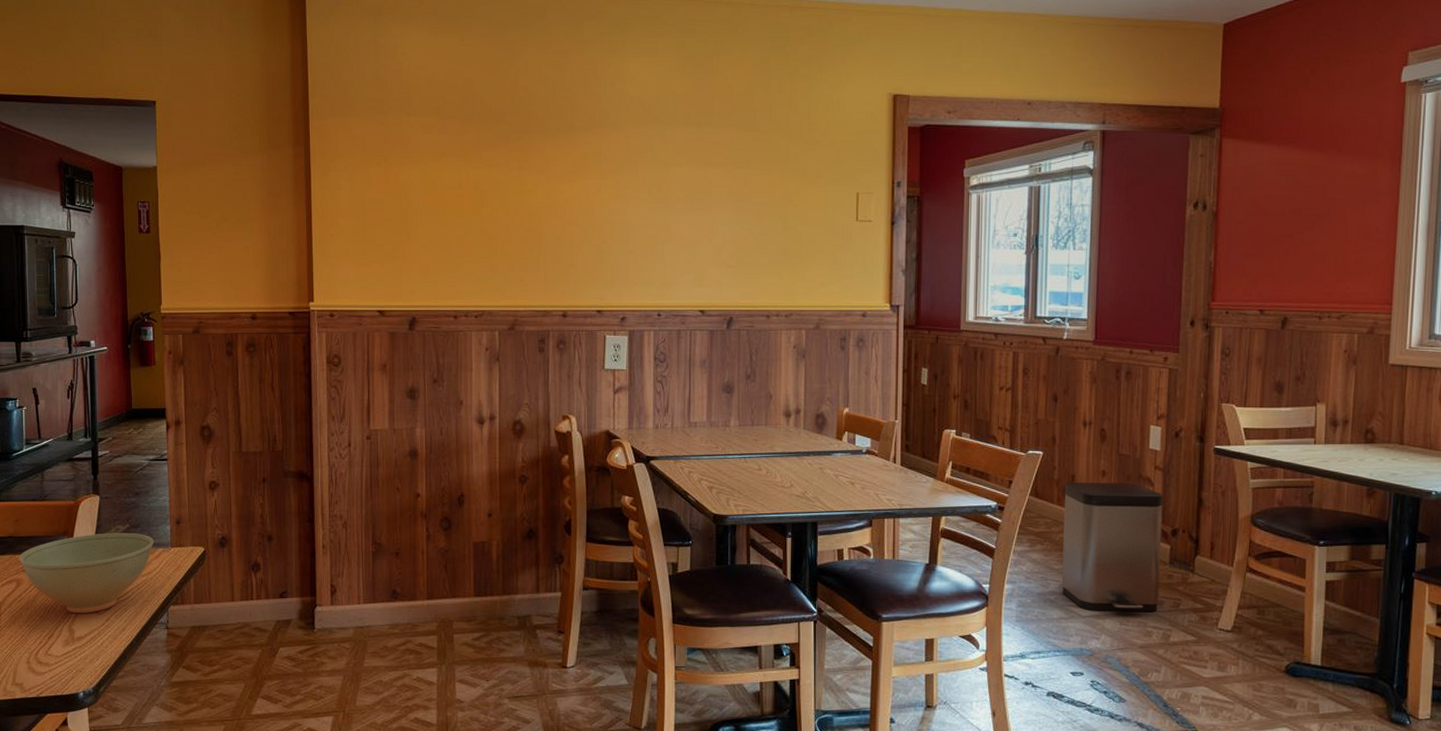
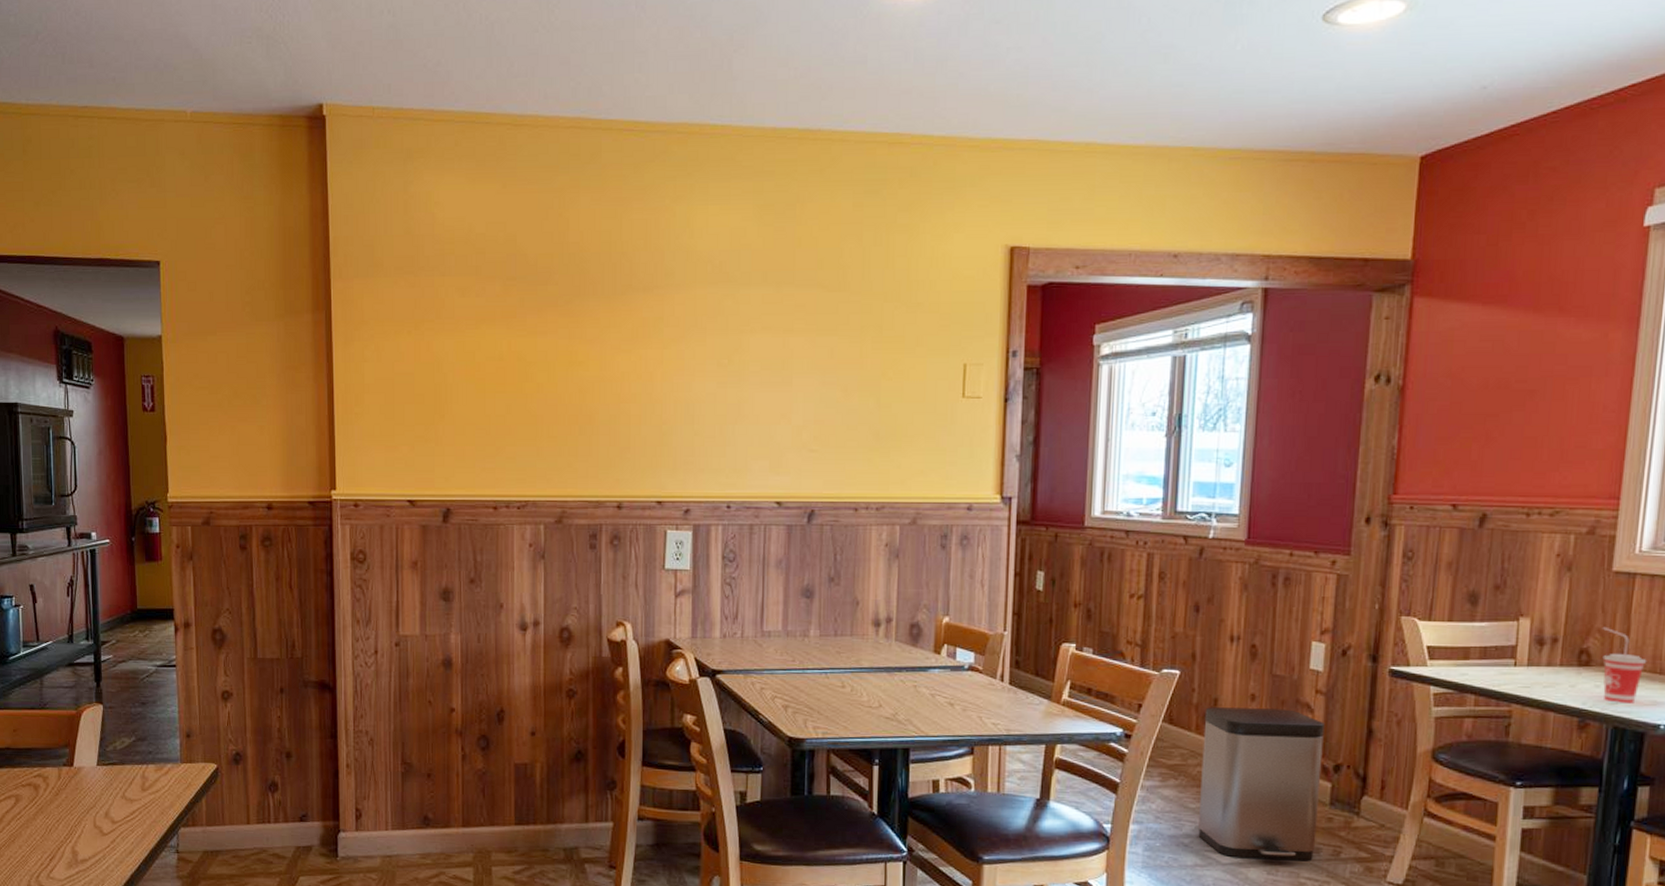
bowl: present [18,532,154,614] -> none [17,745,162,834]
beverage cup: none [1382,410,1420,474] -> present [1602,626,1647,704]

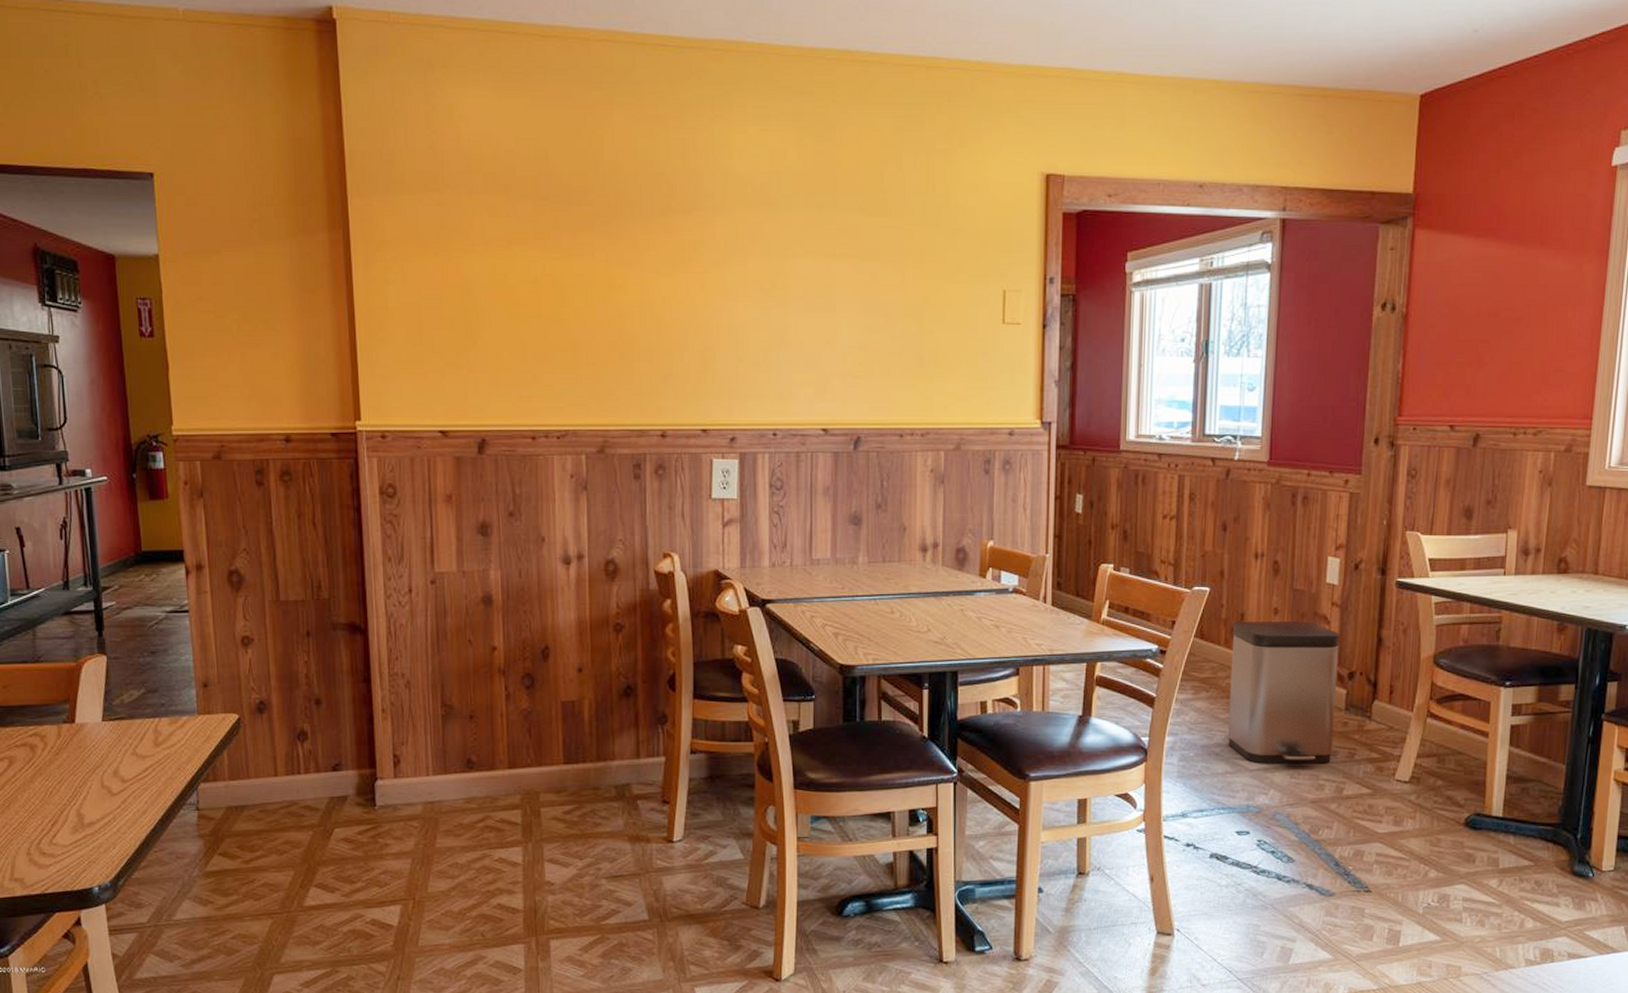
beverage cup: present [1602,626,1647,704] -> none [1577,536,1615,607]

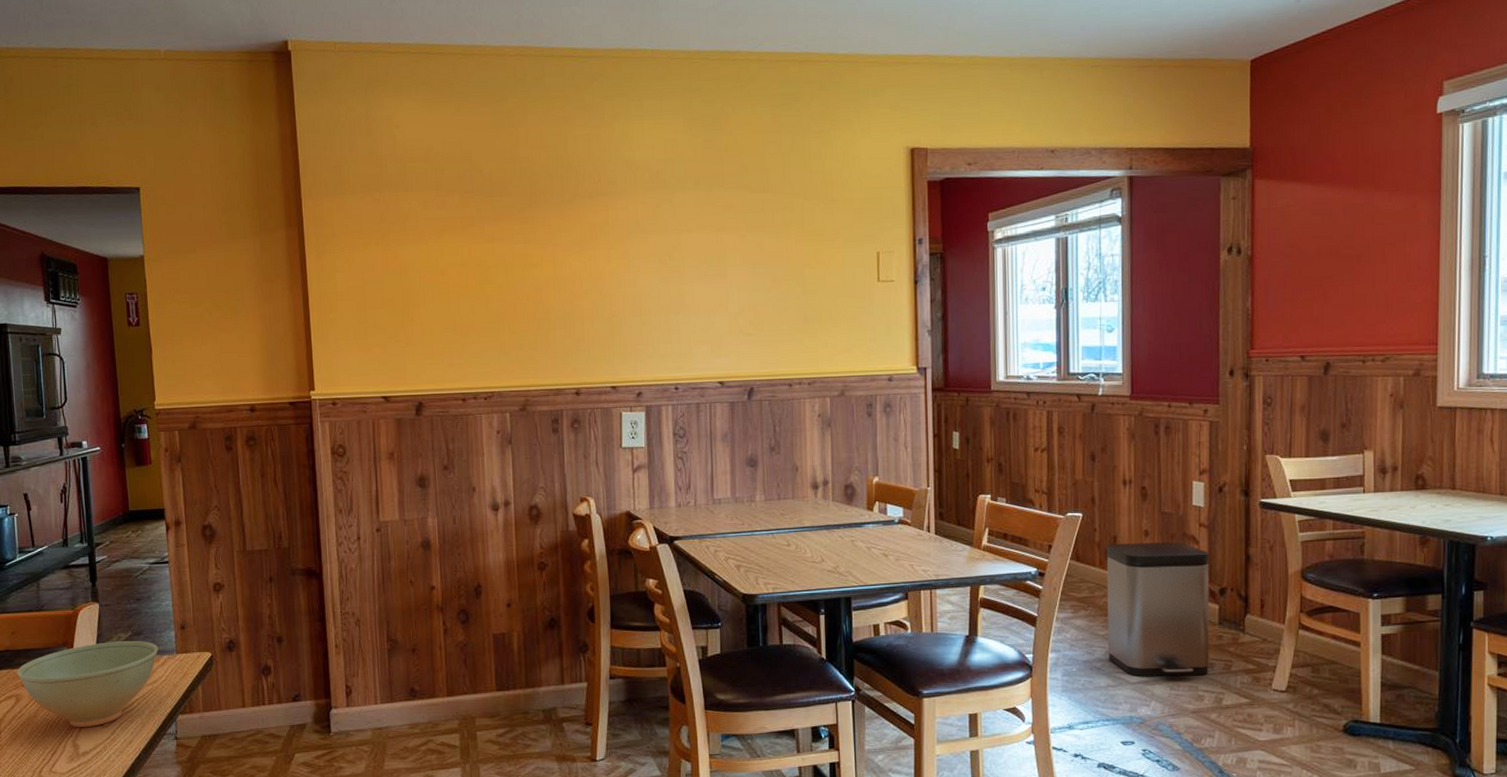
bowl: none [9,698,177,796] -> present [16,640,159,728]

